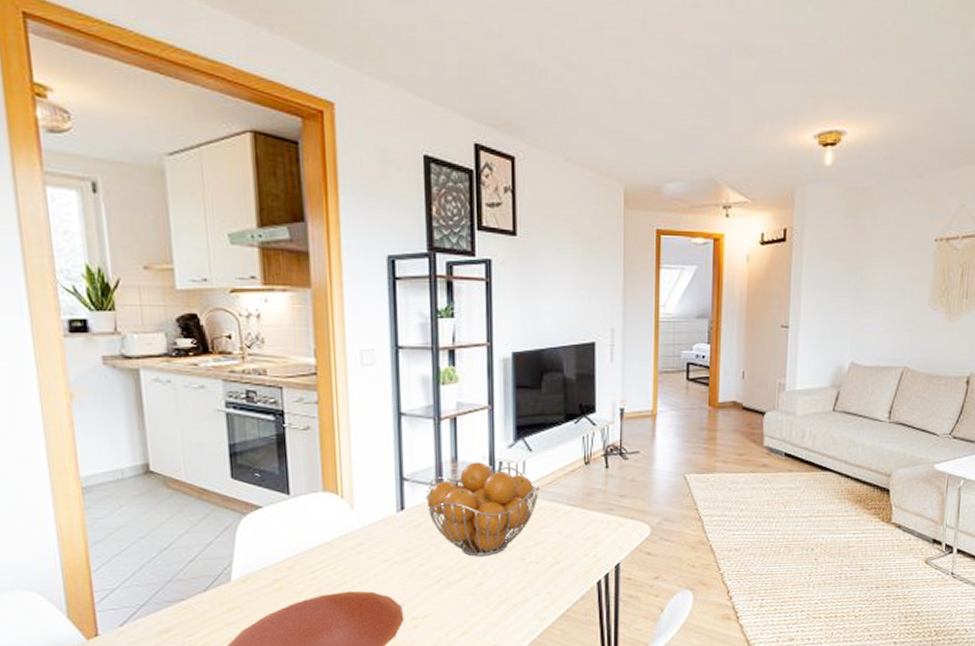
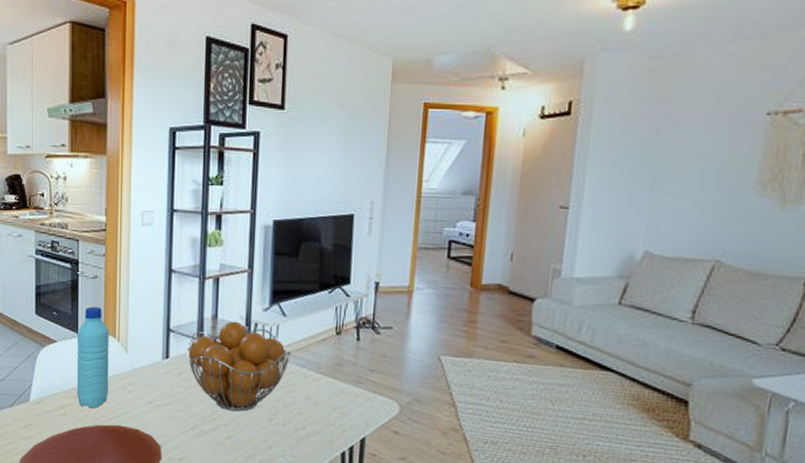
water bottle: none [289,462,334,578] -> present [77,306,109,409]

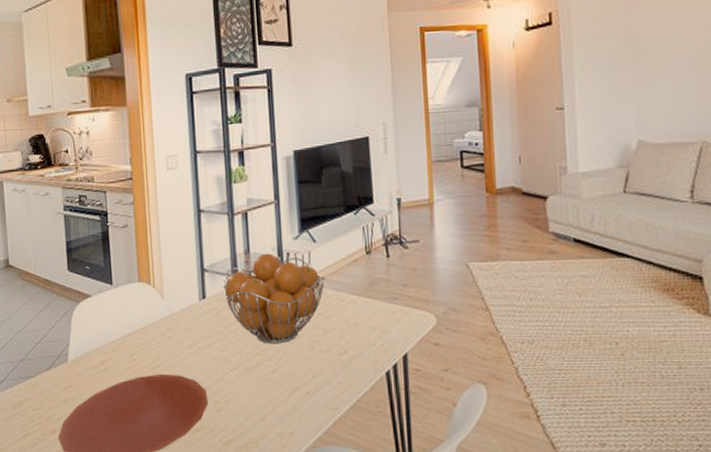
water bottle: present [77,306,109,409] -> none [112,256,148,360]

